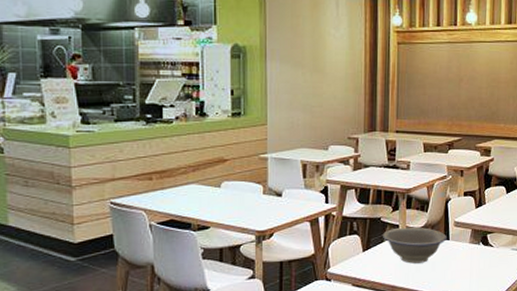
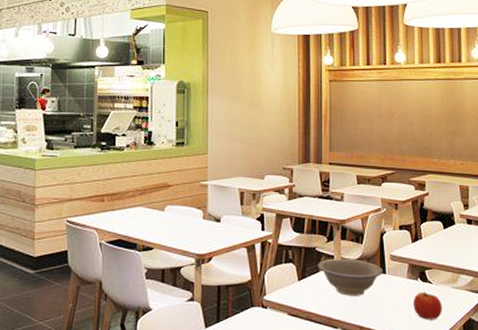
apple: none [475,255,502,282] -> present [414,291,442,320]

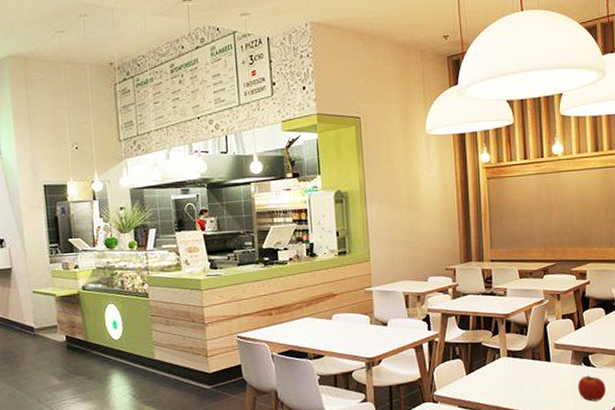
bowl: present [317,258,384,296] -> none [484,350,549,385]

